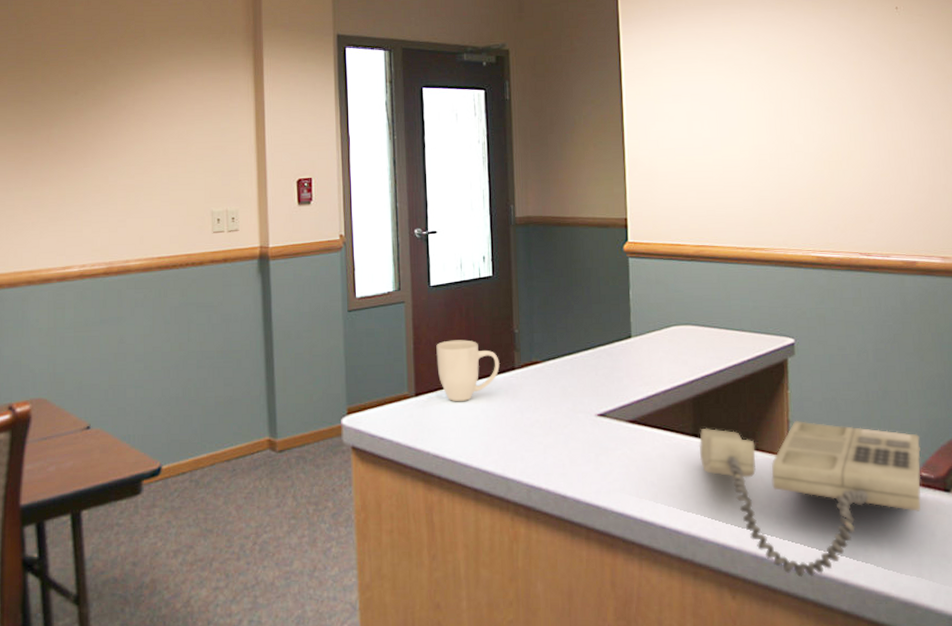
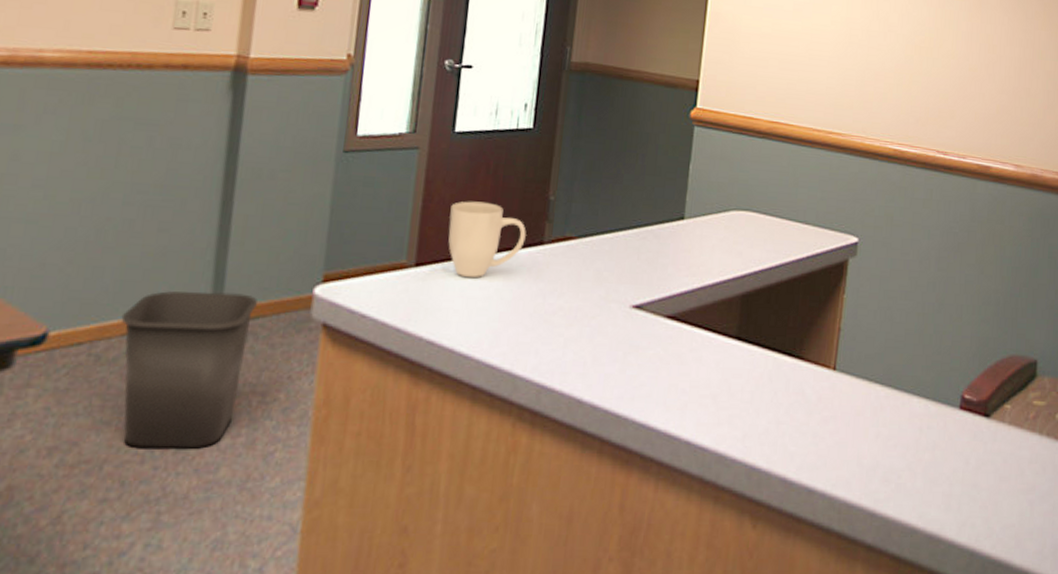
waste bin: none [209,428,302,549] -> present [121,291,257,450]
telephone: present [698,420,922,577] -> none [740,328,968,505]

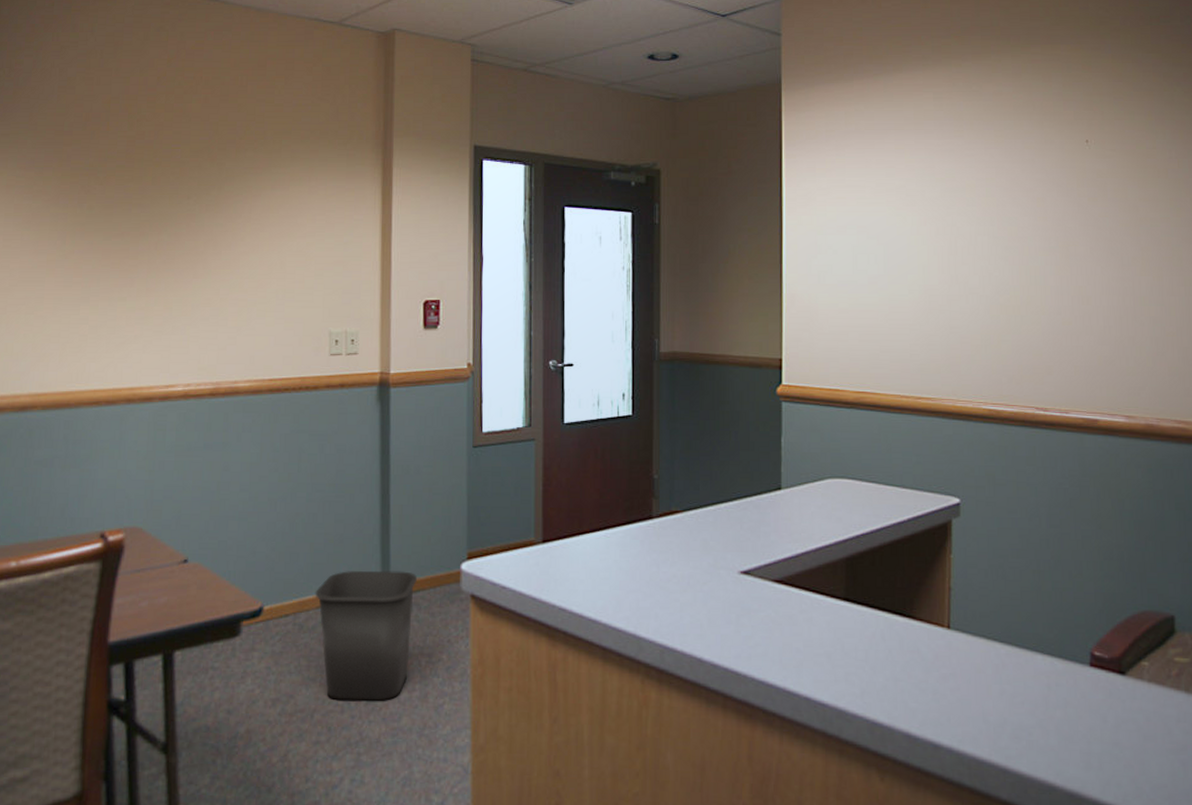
mug: present [448,201,527,278] -> none [567,483,636,552]

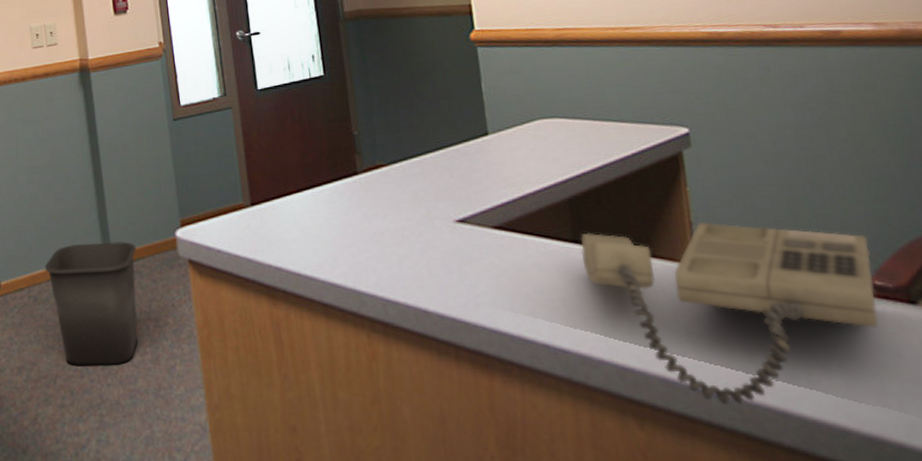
telephone: none [850,587,1095,761] -> present [580,221,880,404]

